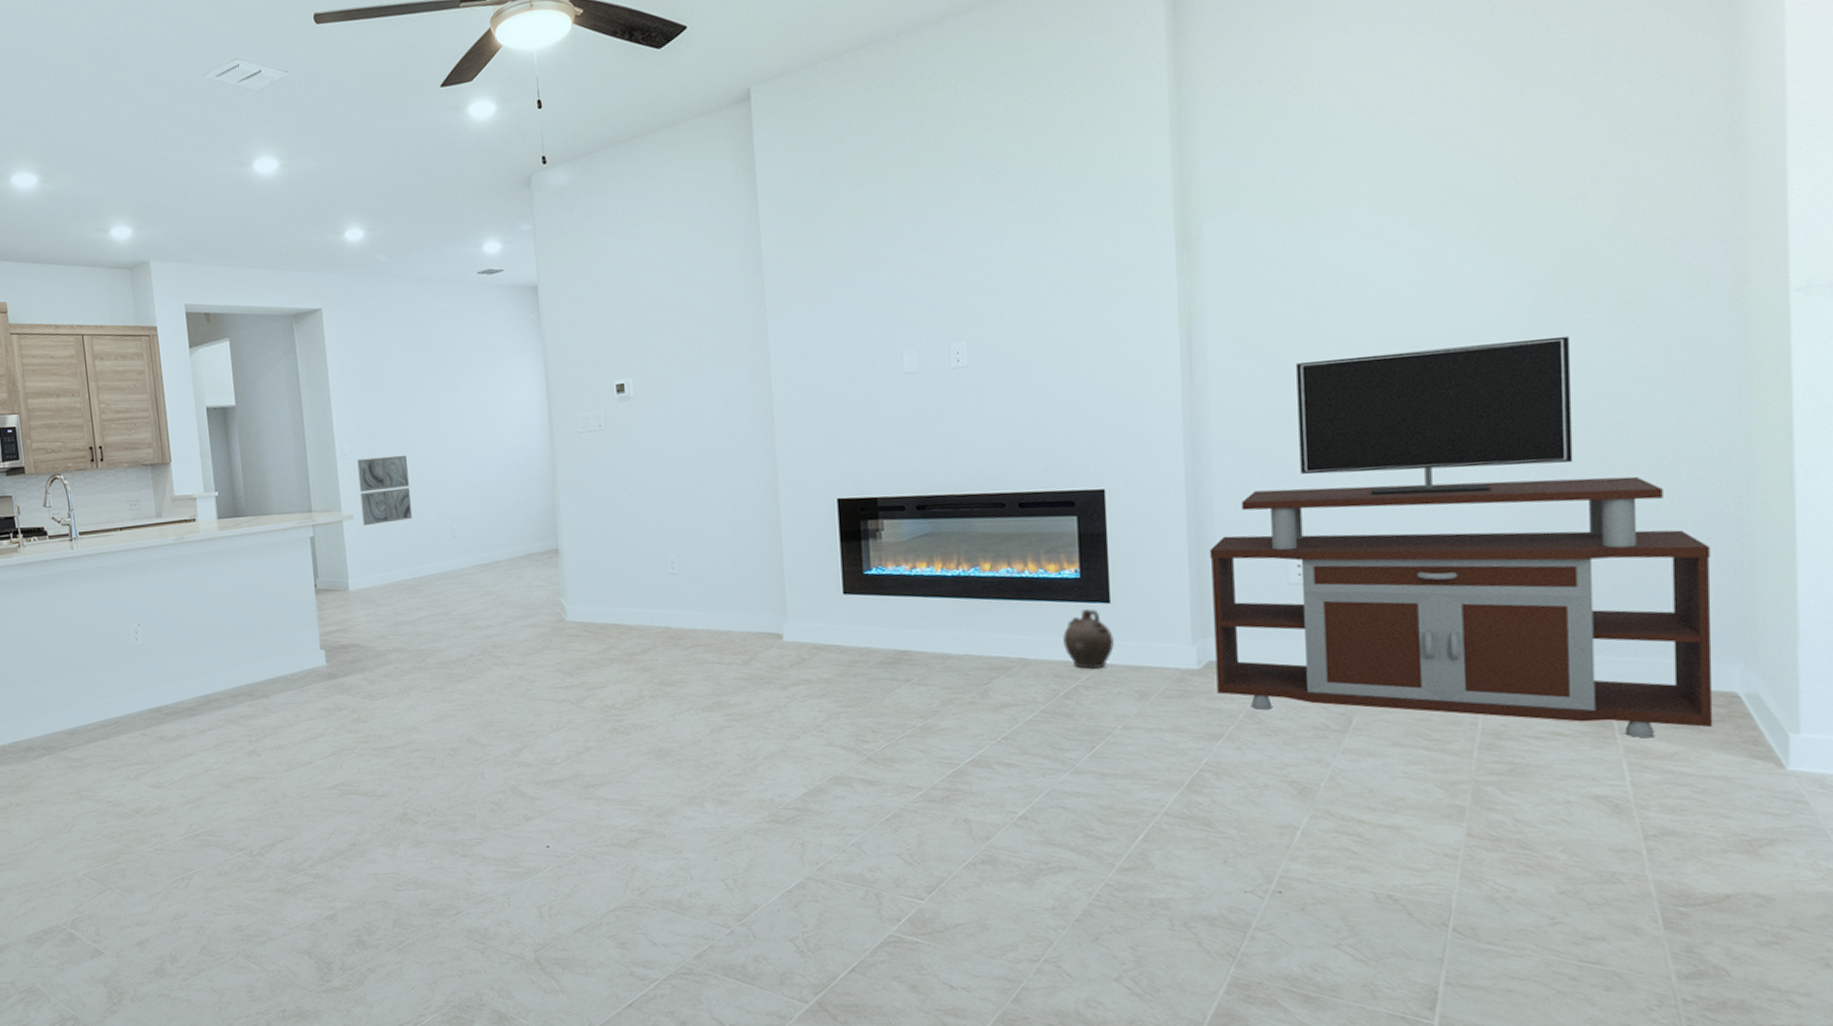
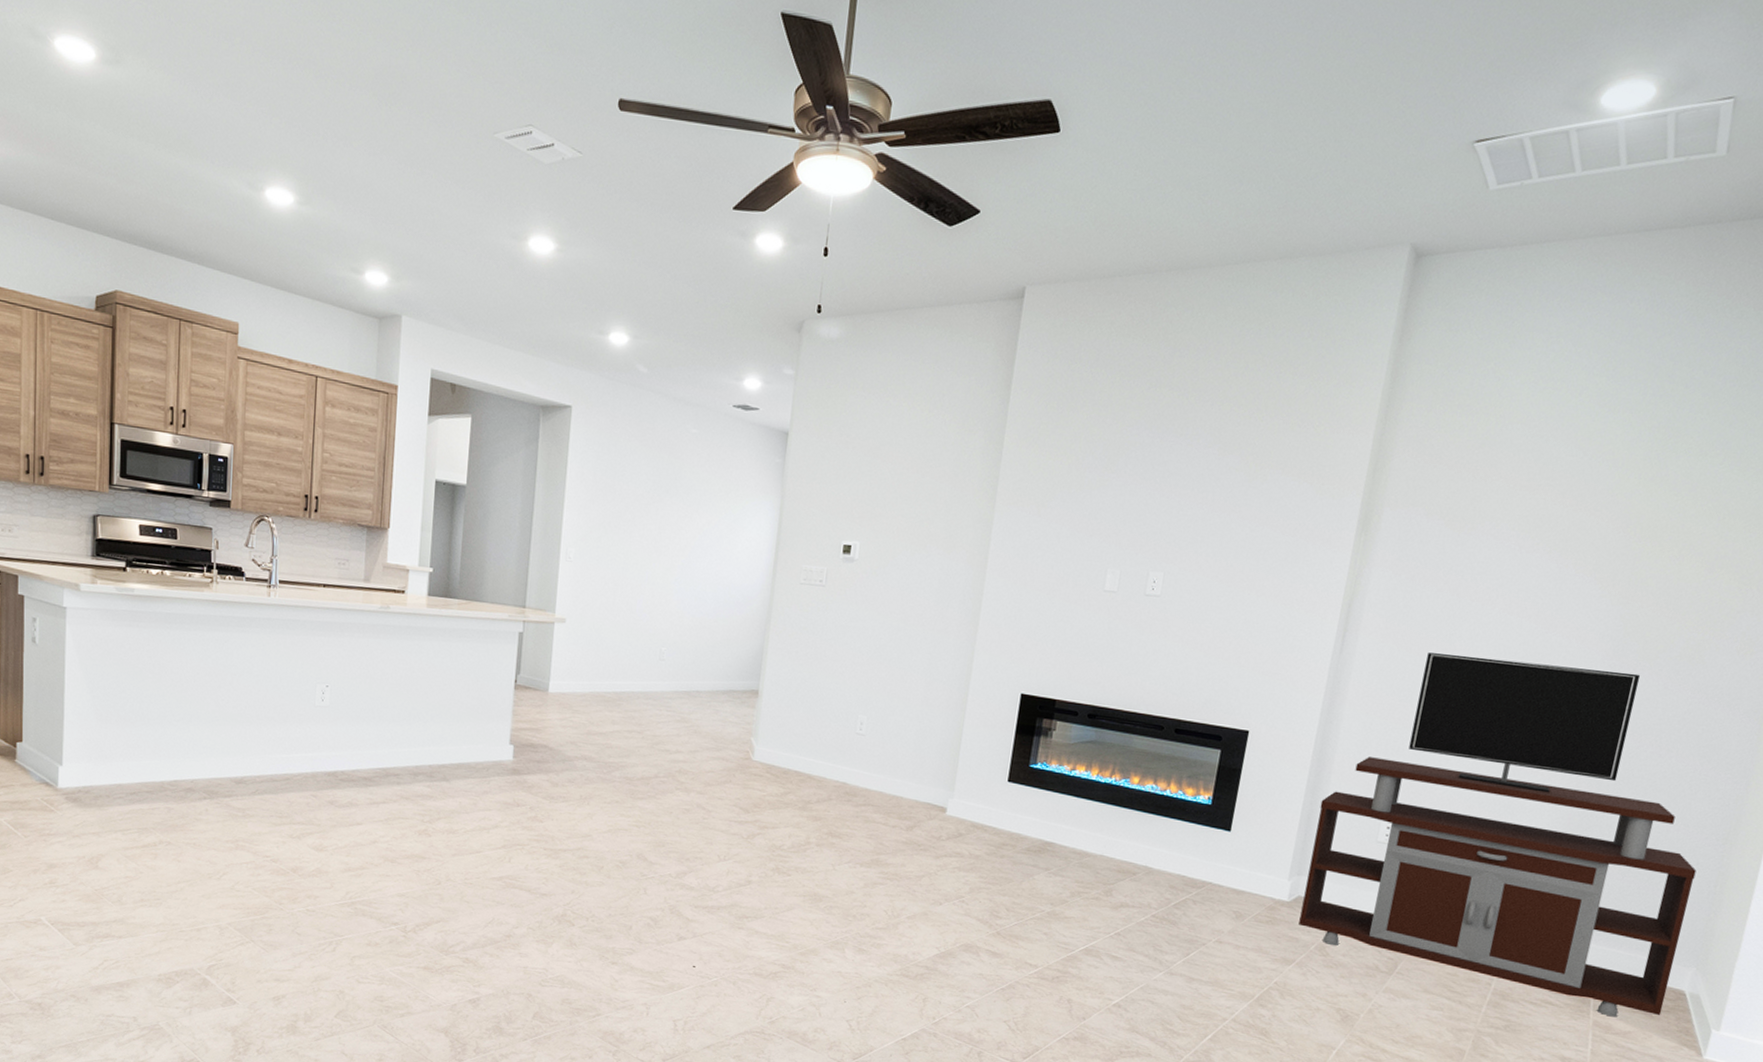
wall art: present [357,455,413,526] -> none [574,564,630,635]
ceramic jug: present [1063,608,1114,669] -> none [1184,832,1227,887]

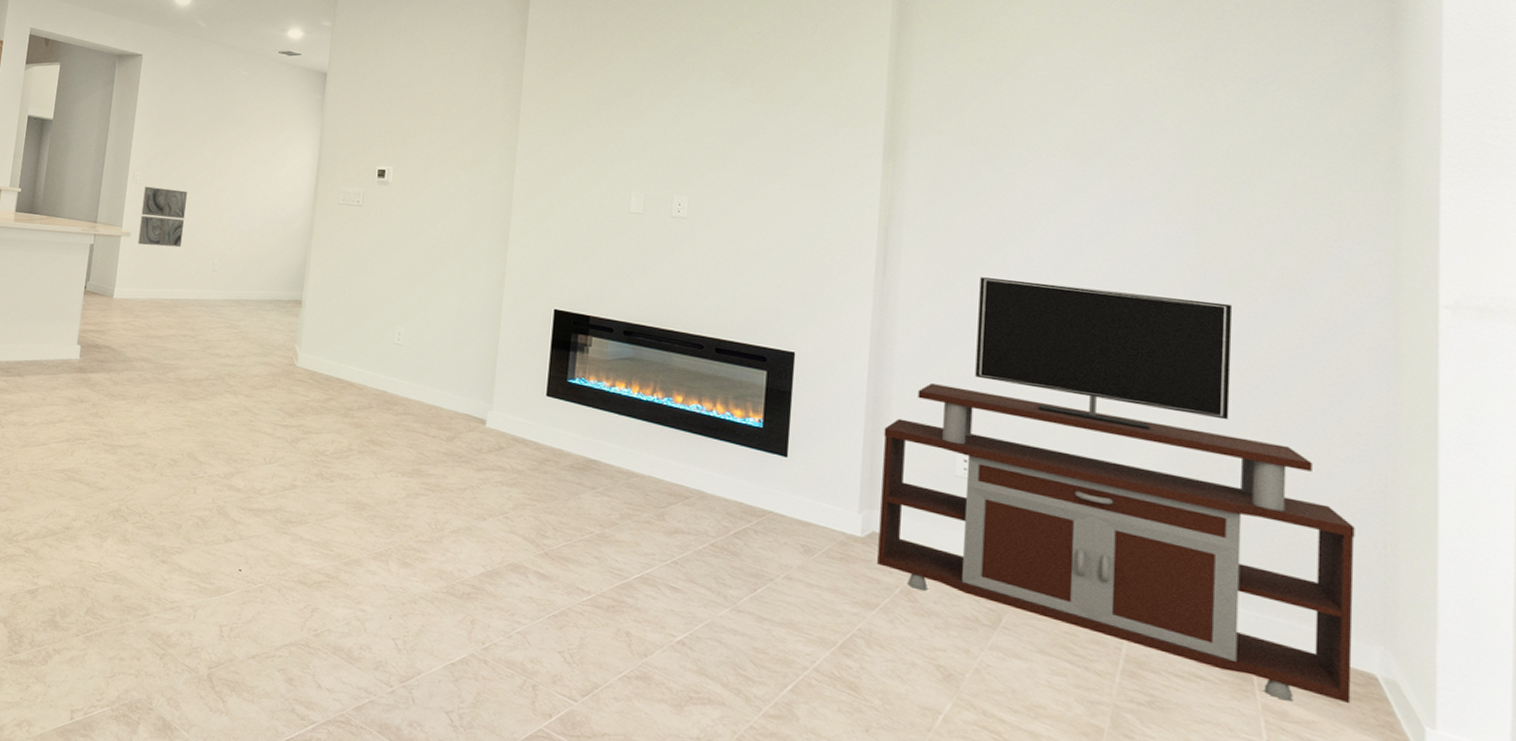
wall art: none [574,564,630,635] -> present [138,186,187,248]

